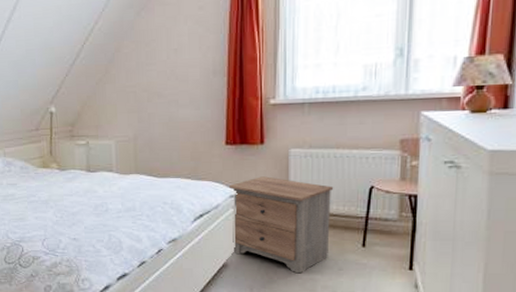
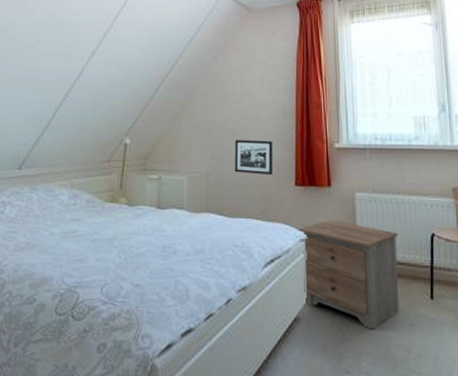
picture frame: none [162,100,203,136] -> present [235,140,274,176]

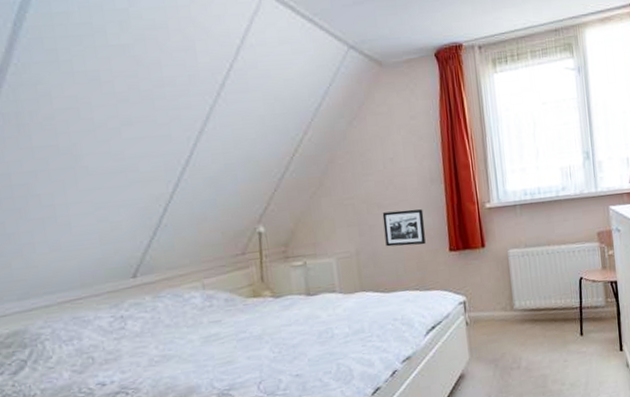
nightstand: present [300,220,399,330] -> none [457,279,554,373]

